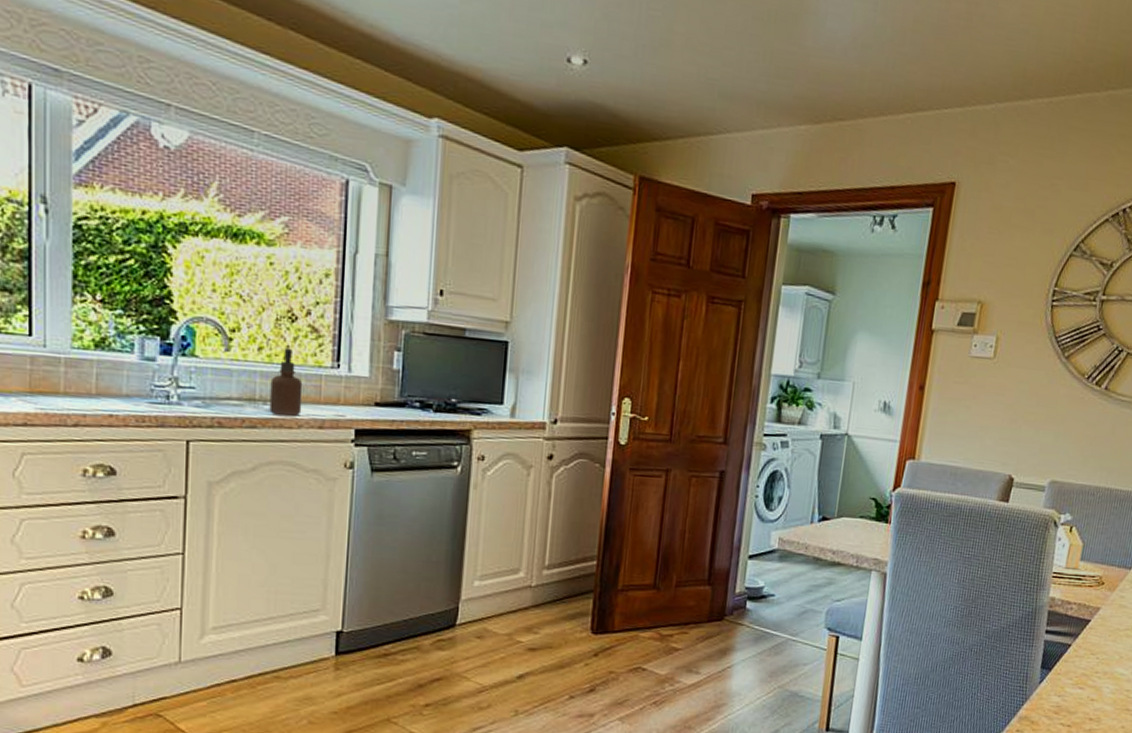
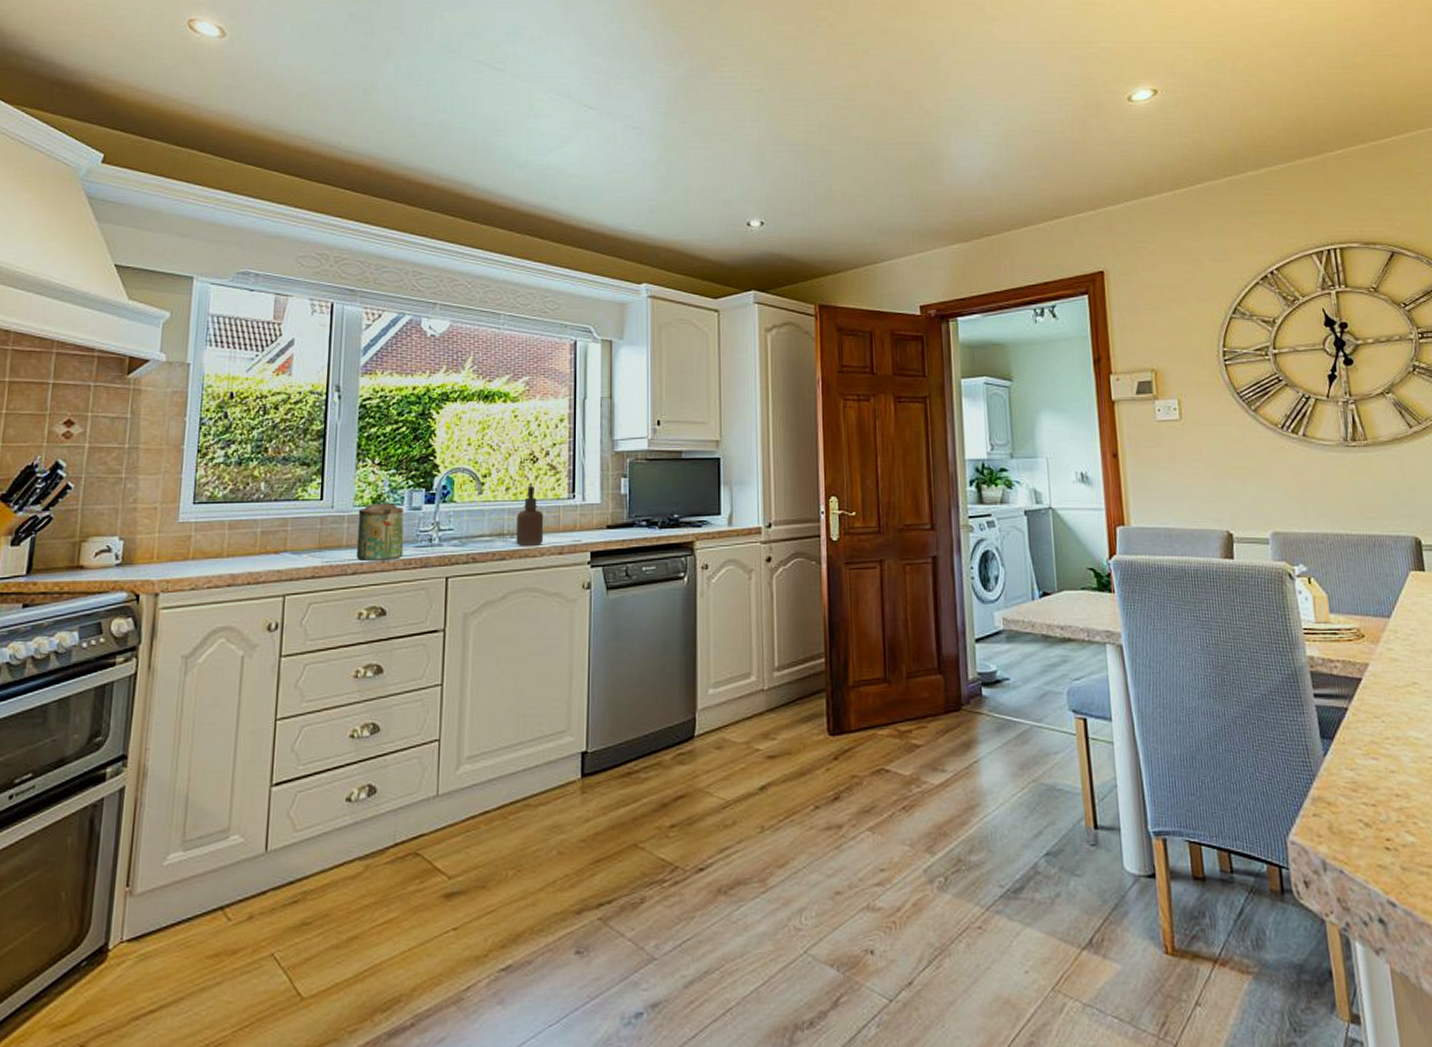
canister: none [77,347,135,416] -> present [356,503,404,562]

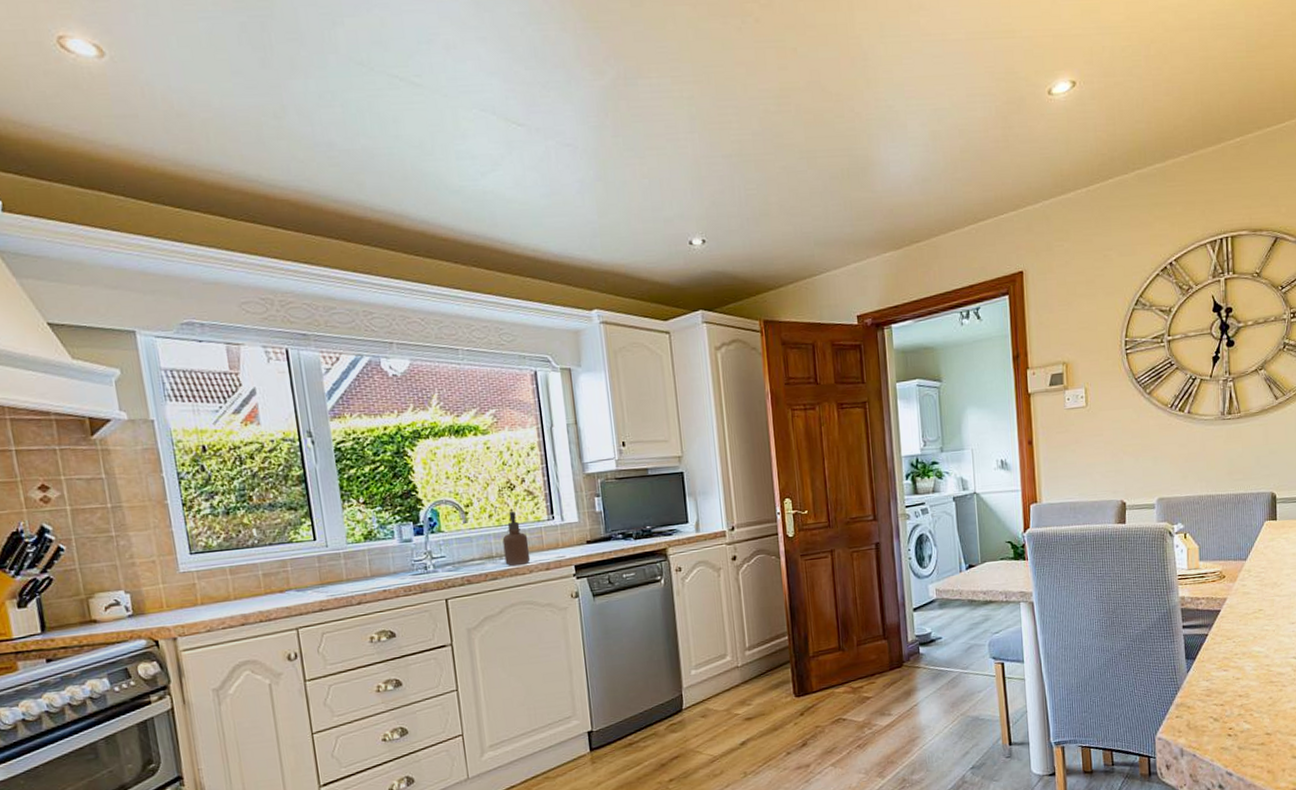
canister: present [356,503,404,562] -> none [352,538,403,592]

